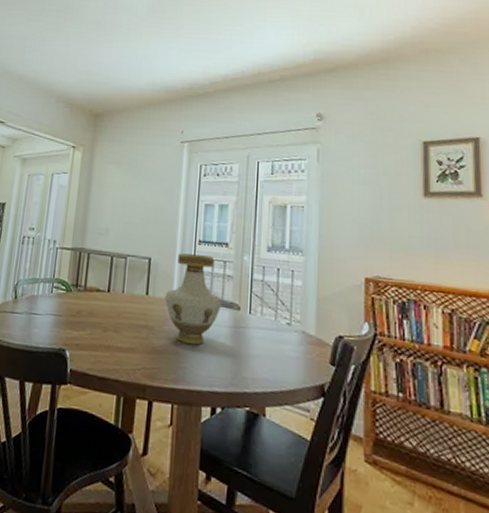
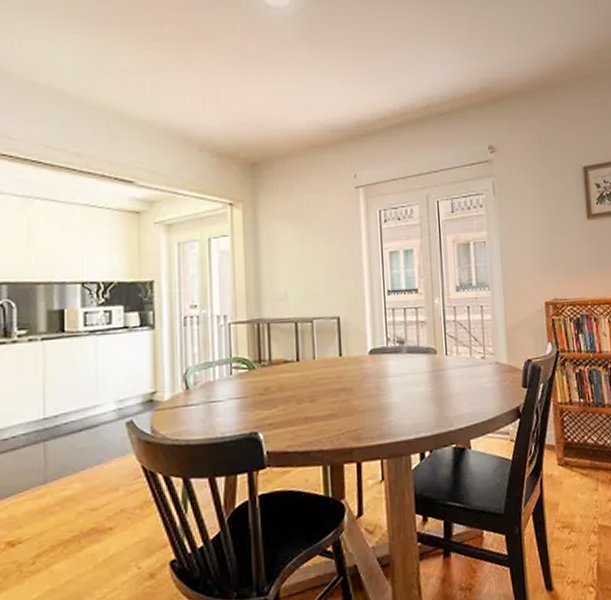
vase: present [165,253,222,345] -> none [360,305,418,398]

